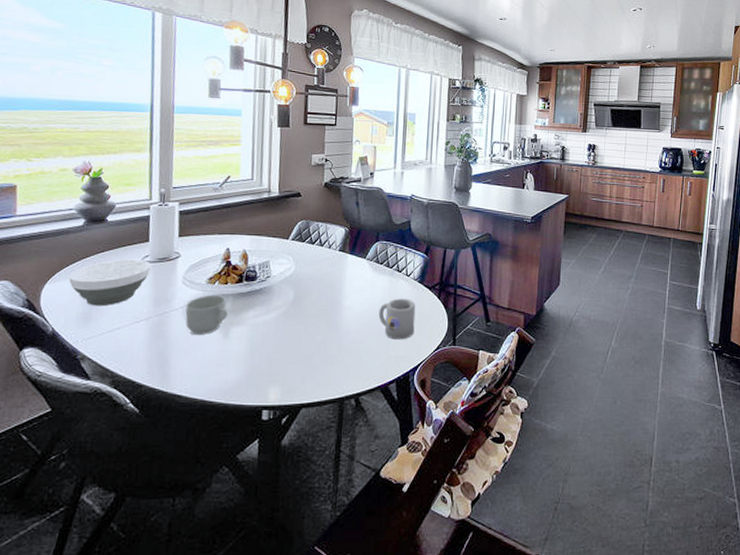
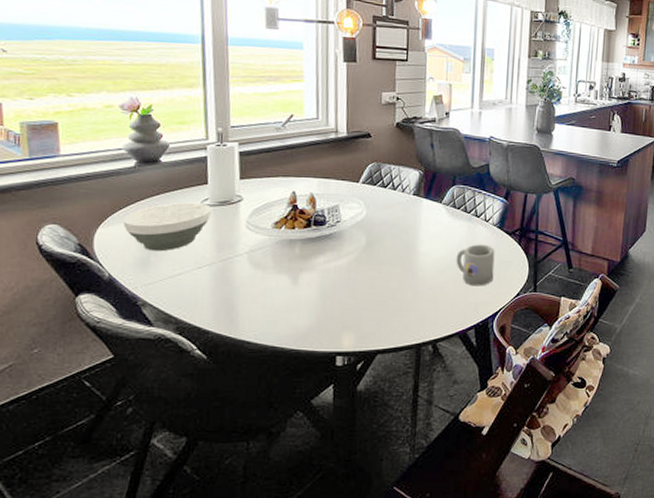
mug: present [185,294,228,335] -> none [251,239,296,281]

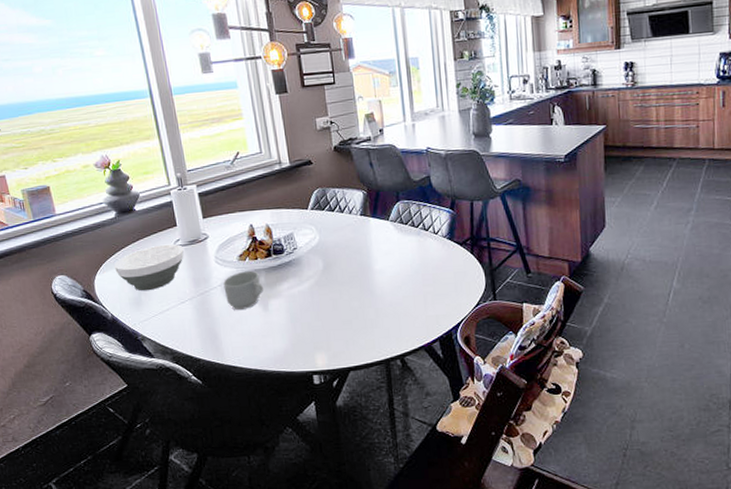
mug: none [251,239,296,281] -> present [223,270,263,310]
mug: present [456,244,495,286] -> none [411,257,451,299]

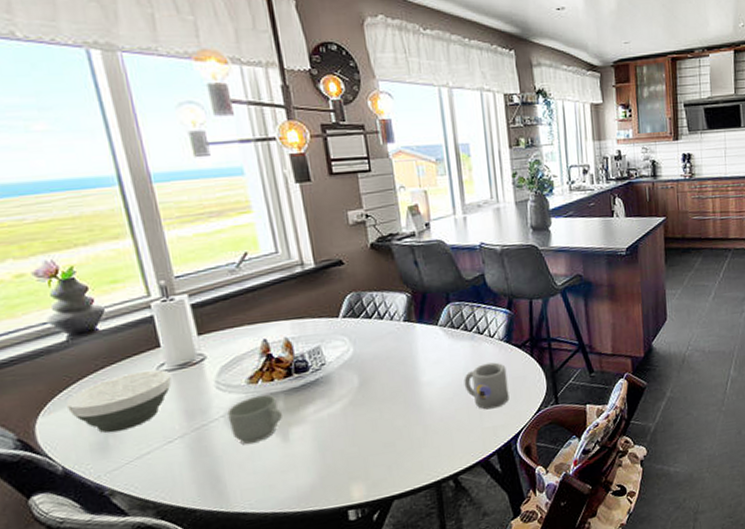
mug: none [411,257,451,299] -> present [464,362,509,410]

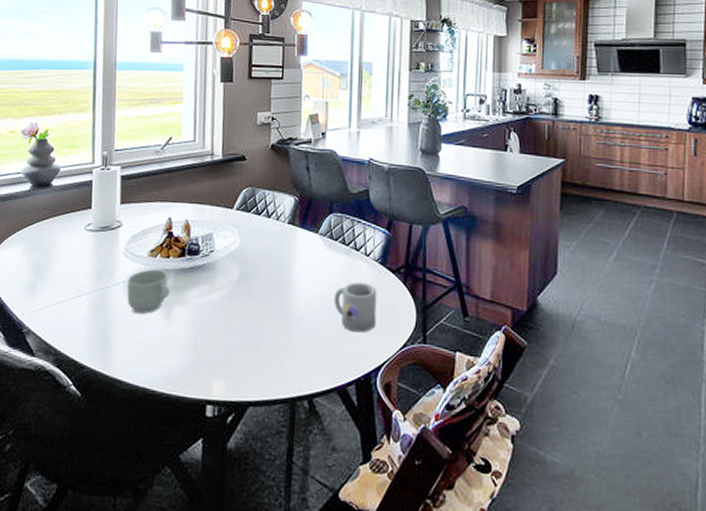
bowl: present [66,369,172,433] -> none [16,226,94,277]

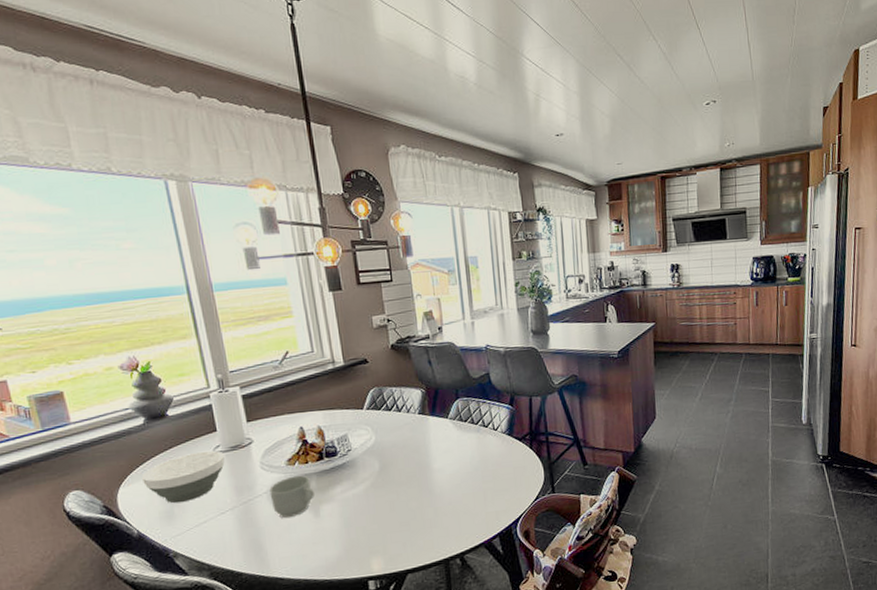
bowl: none [16,226,94,277] -> present [142,450,226,504]
mug: present [334,282,377,333] -> none [470,453,511,496]

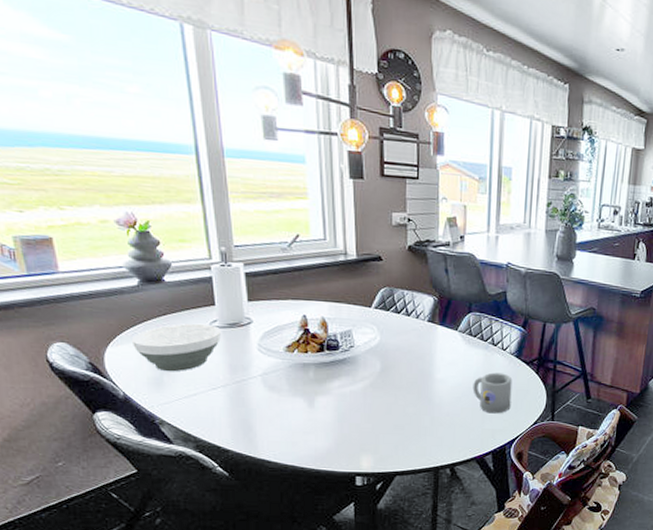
mug: present [269,475,314,518] -> none [265,363,310,403]
mug: none [470,453,511,496] -> present [472,372,513,414]

